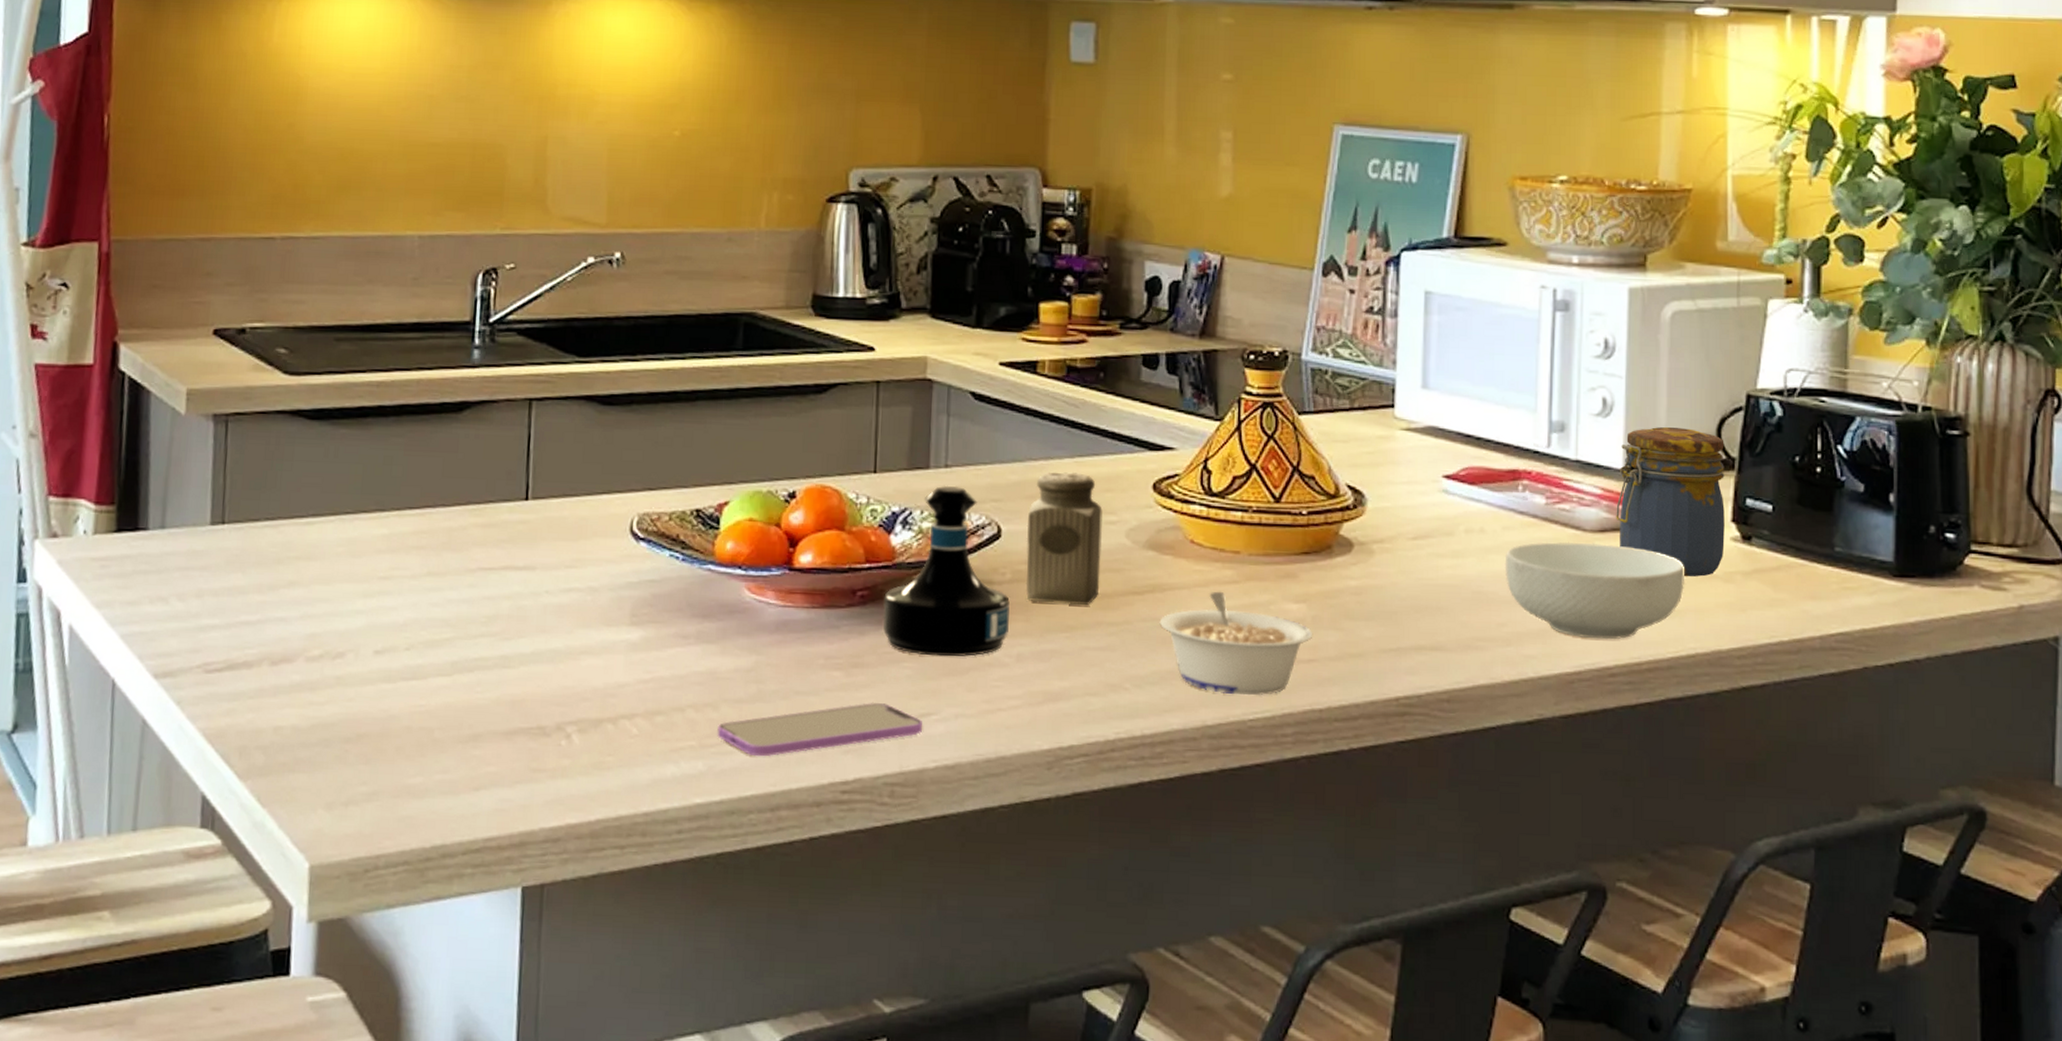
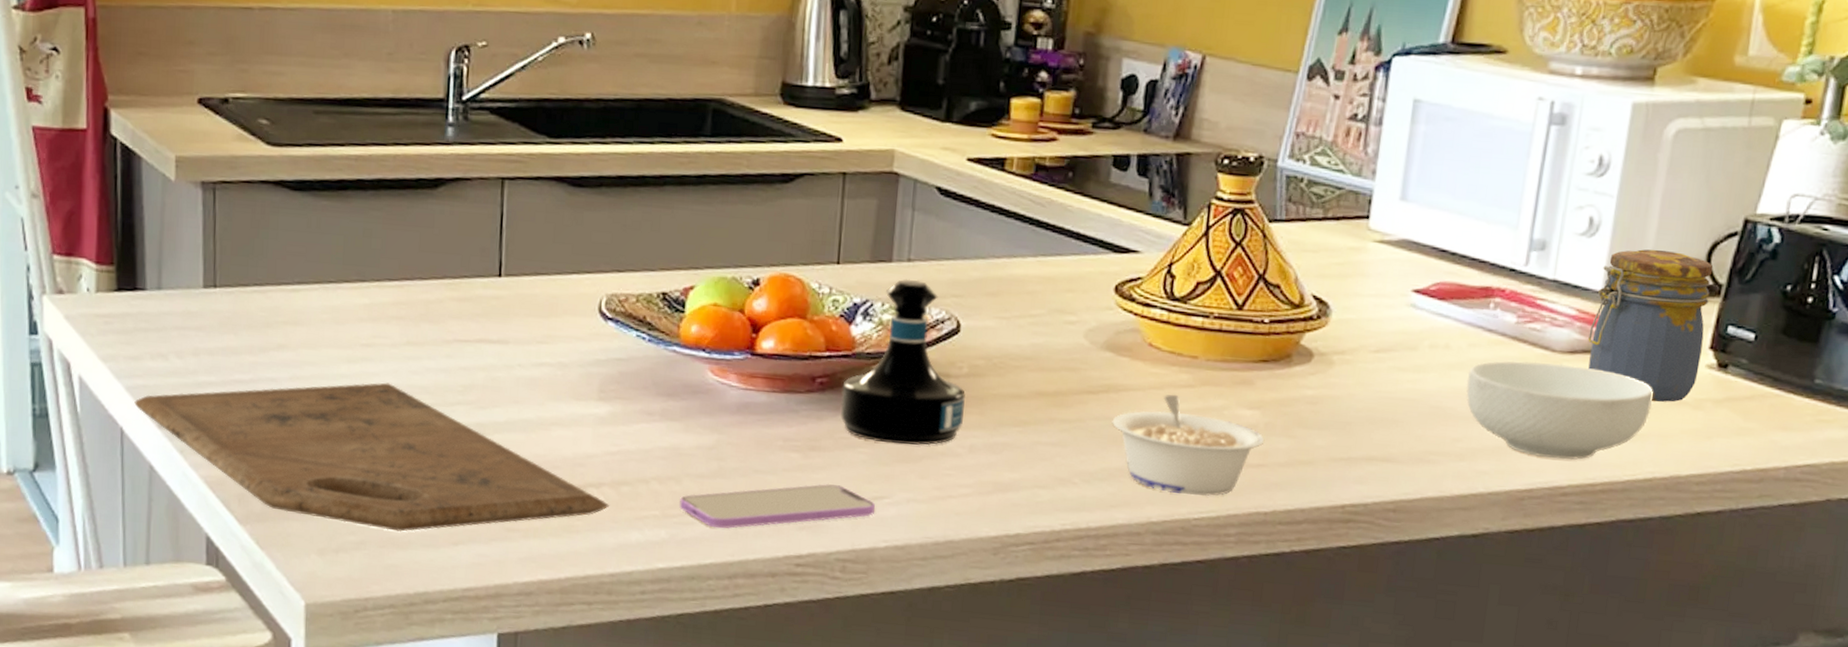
cutting board: none [129,617,643,779] -> present [134,382,610,532]
salt shaker: present [1025,471,1103,606] -> none [981,270,1063,403]

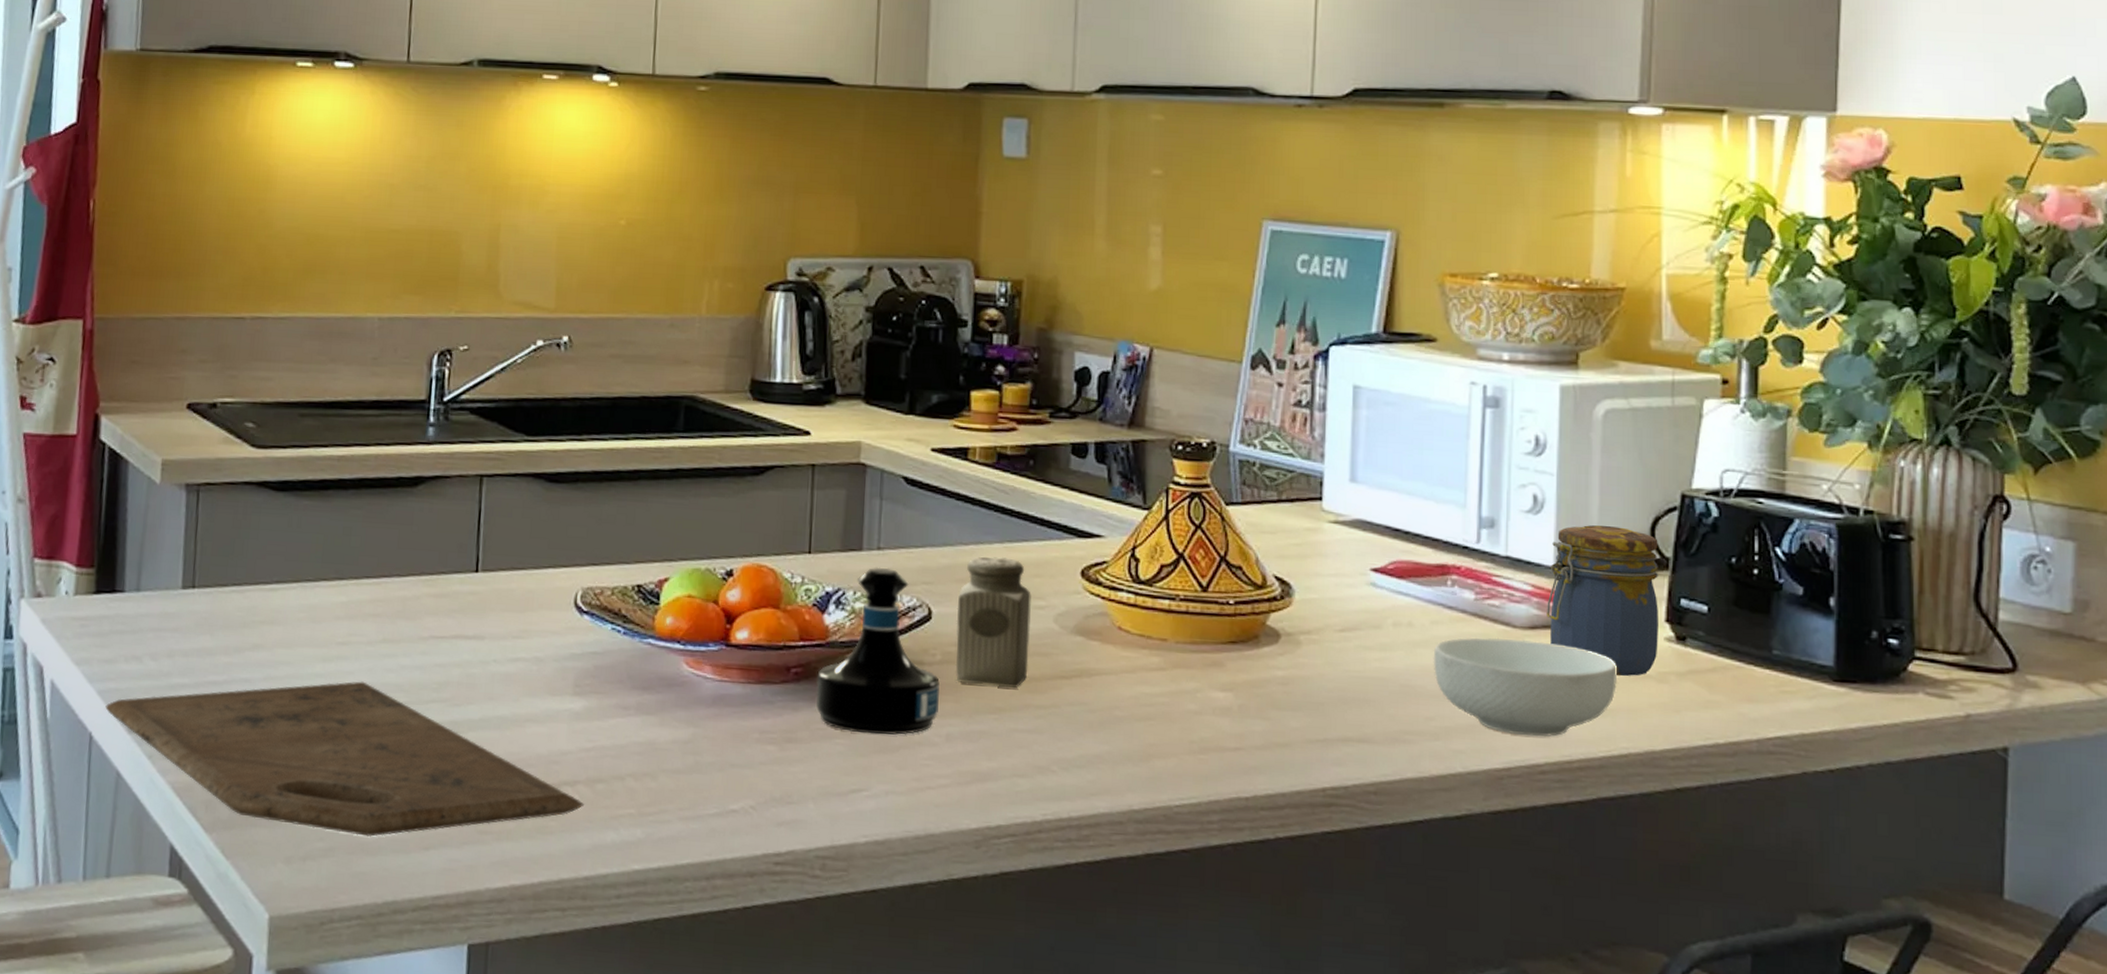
smartphone: present [679,483,875,530] -> none [655,776,853,827]
salt shaker: none [981,270,1063,403] -> present [955,556,1031,689]
legume: present [1112,394,1265,497] -> none [1086,677,1240,783]

